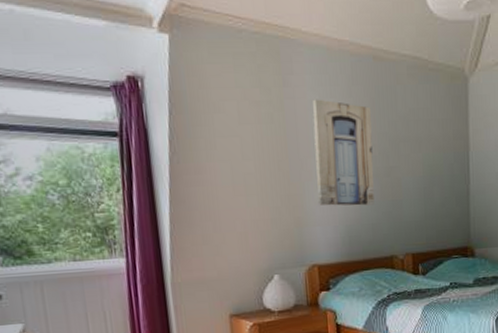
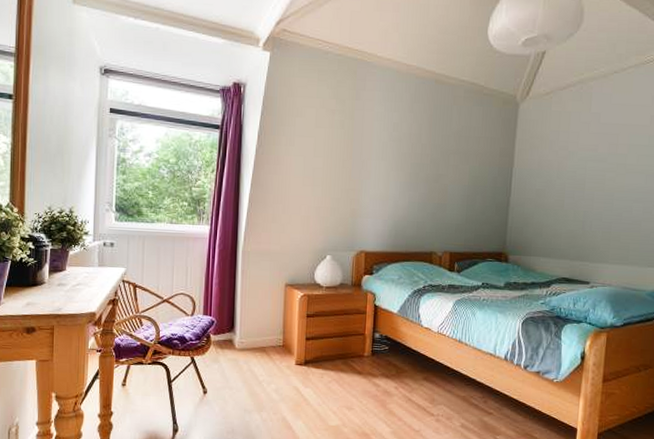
wall art: present [312,99,375,206] -> none [372,112,428,206]

